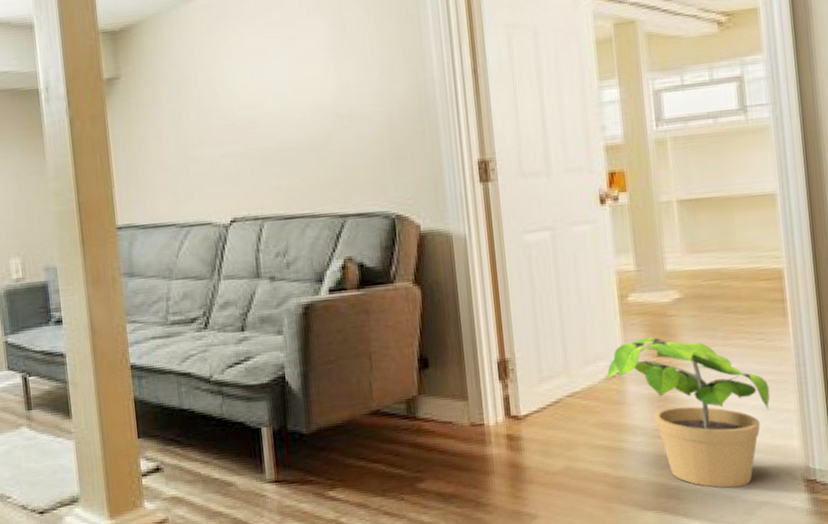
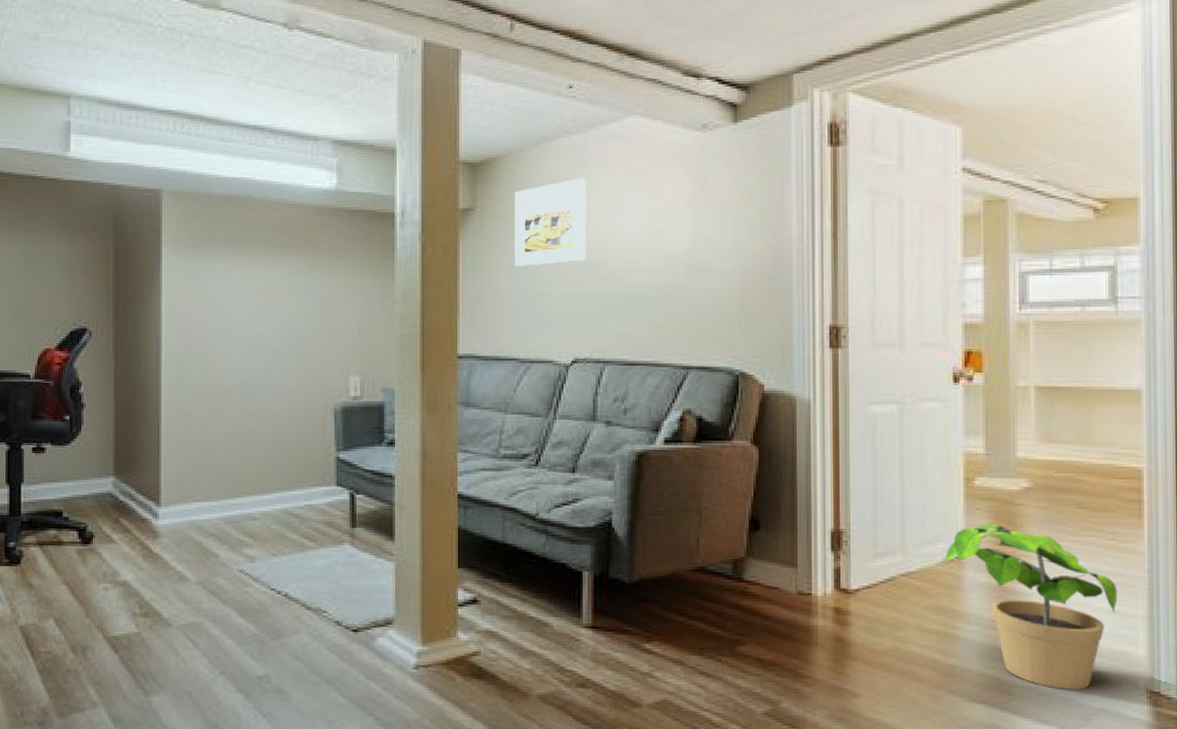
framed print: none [157,36,235,132] -> present [514,178,587,266]

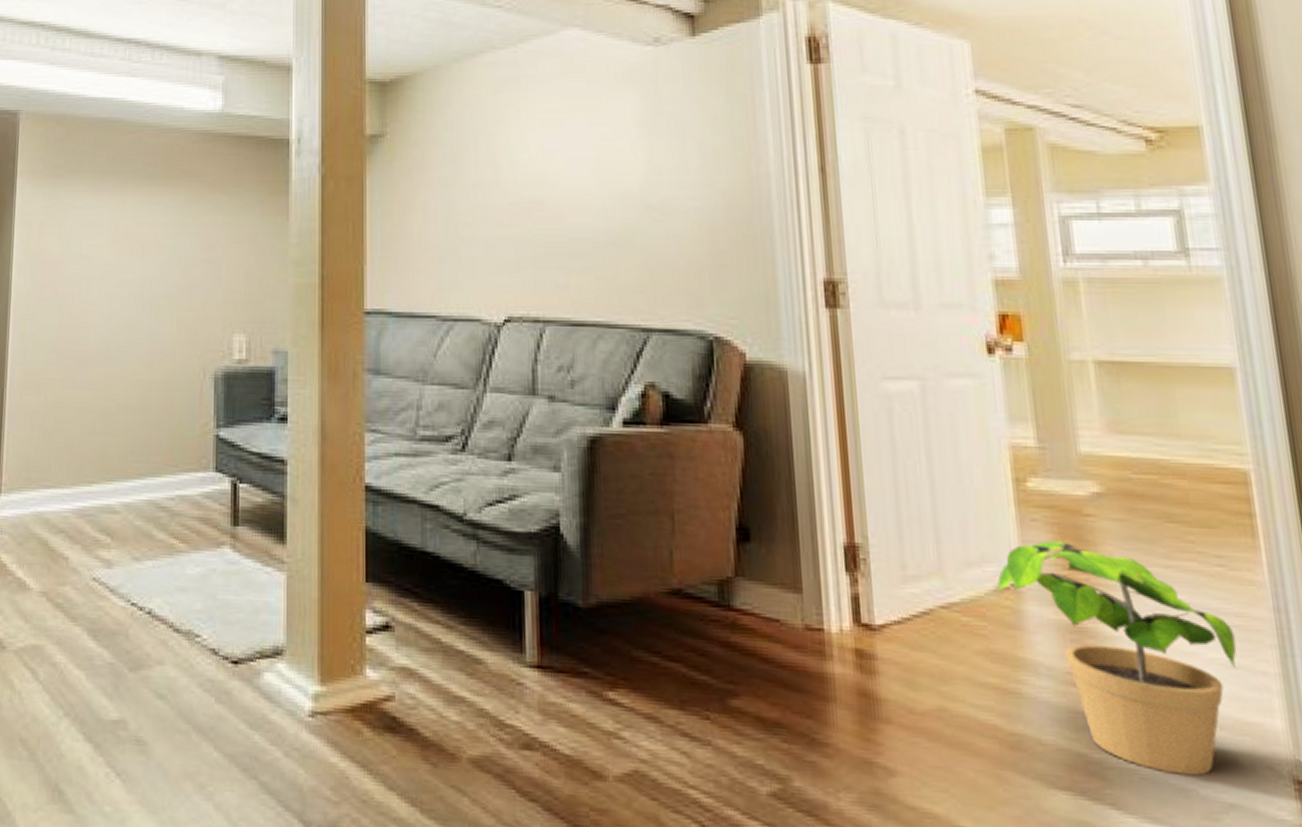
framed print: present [514,178,587,266] -> none [431,100,519,204]

